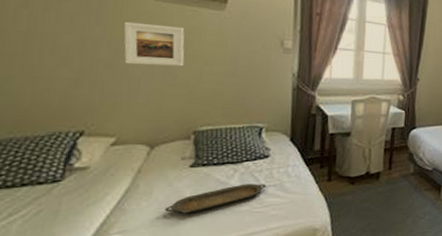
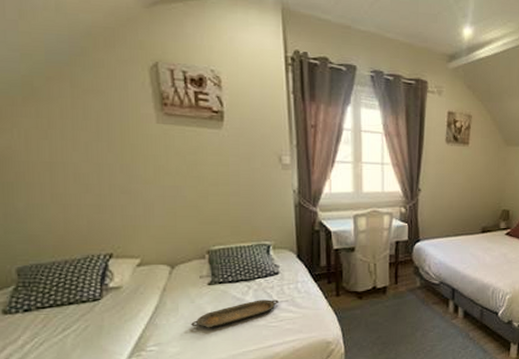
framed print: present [123,21,185,67] -> none [132,146,191,189]

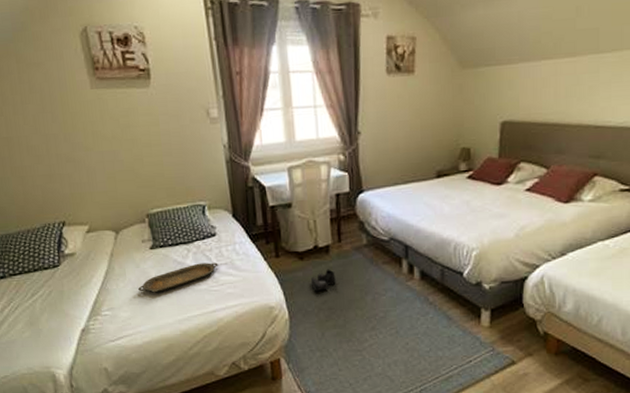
boots: none [367,308,390,328] -> present [310,269,336,292]

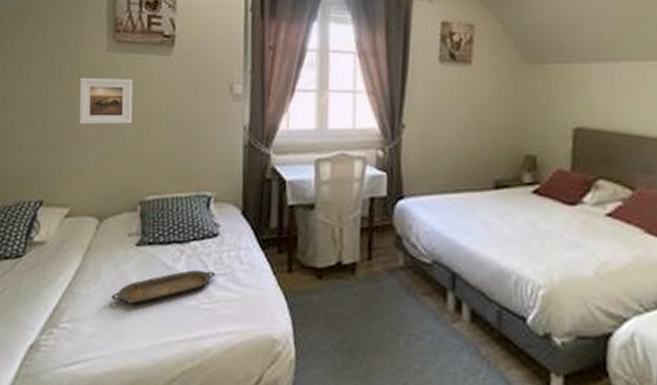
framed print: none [72,112,127,156] -> present [79,77,133,125]
boots: present [310,269,336,292] -> none [328,295,361,325]

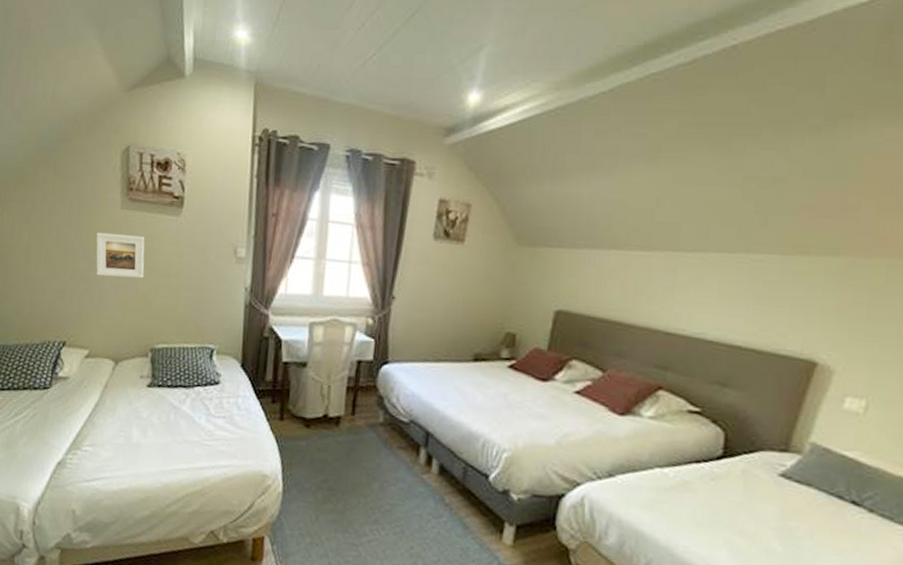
serving tray: present [111,270,215,305] -> none [126,411,216,437]

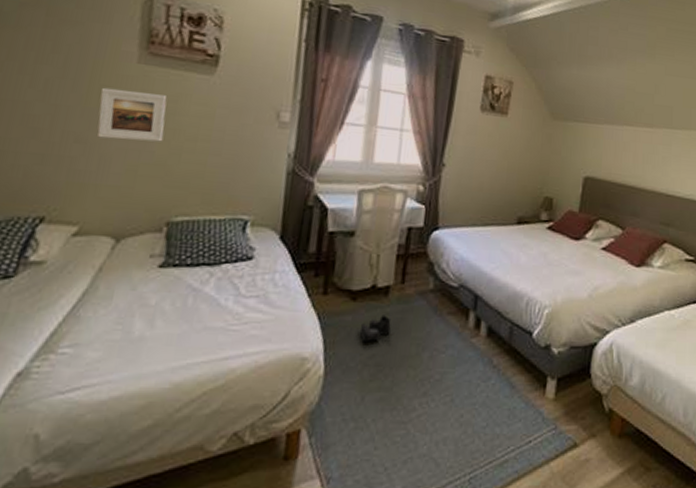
boots: none [313,443,343,467] -> present [359,315,392,342]

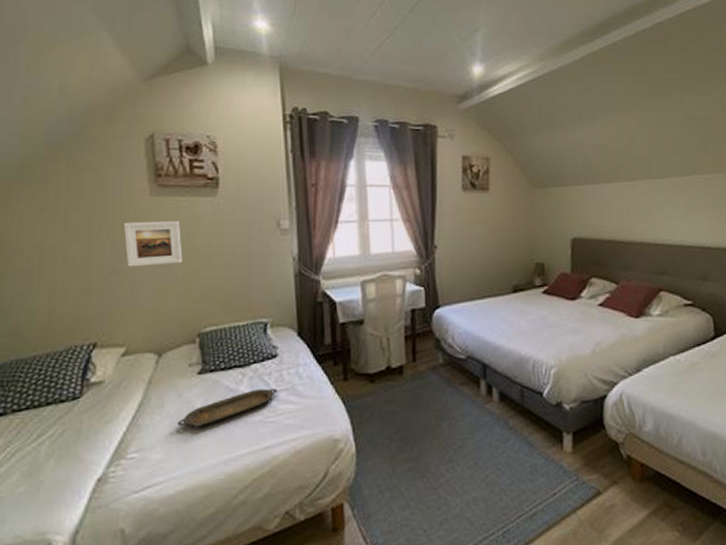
serving tray: none [125,292,247,327] -> present [178,388,277,428]
boots: present [359,315,392,342] -> none [381,392,410,420]

